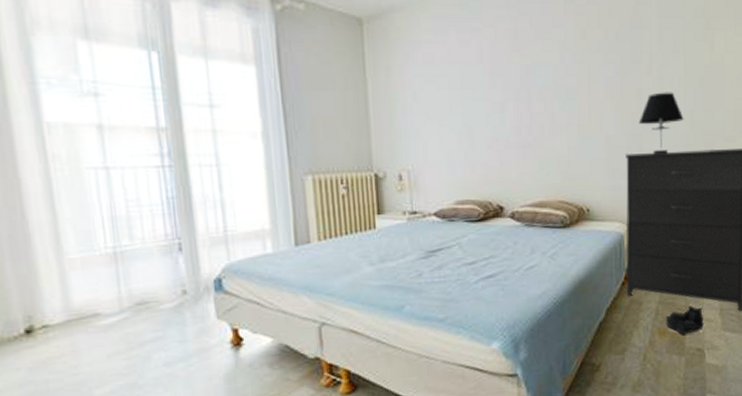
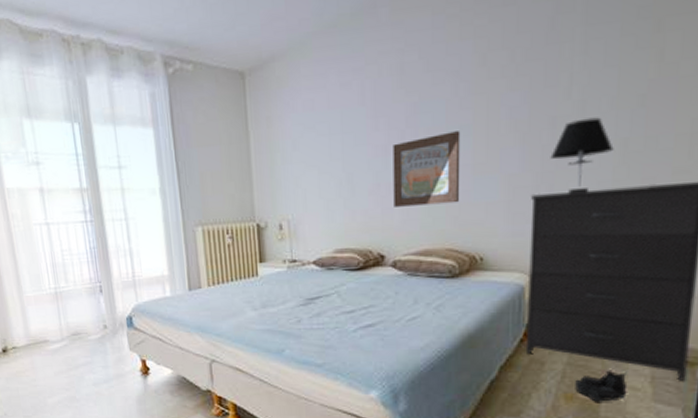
wall art: none [509,94,569,161] -> present [393,131,461,207]

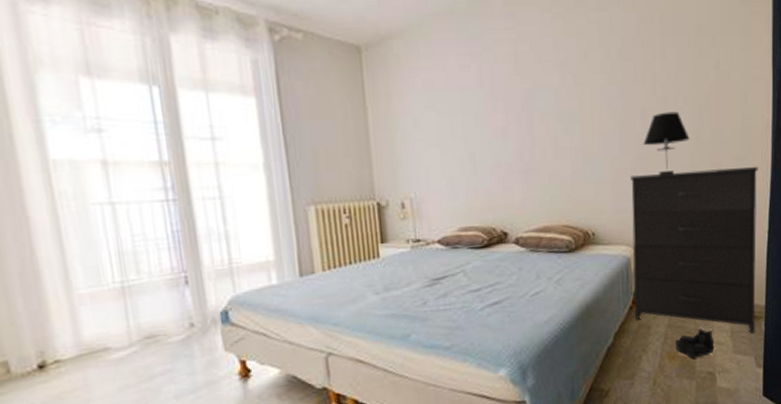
wall art: present [393,131,461,207] -> none [510,117,572,186]

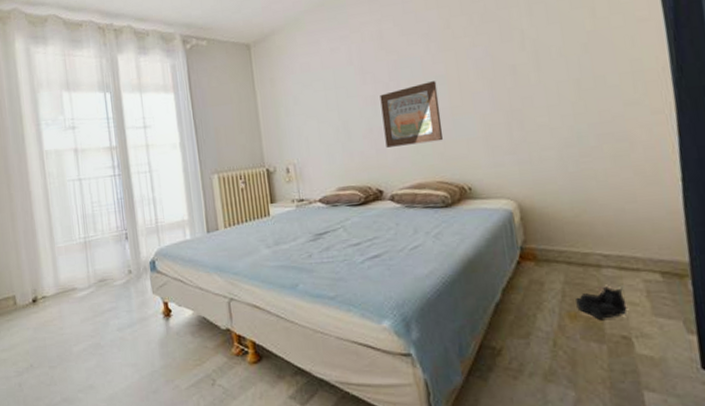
wall art: none [510,117,572,186] -> present [380,81,443,148]
dresser: present [631,166,758,333] -> none [505,109,680,294]
table lamp: present [643,111,690,176] -> none [516,63,569,128]

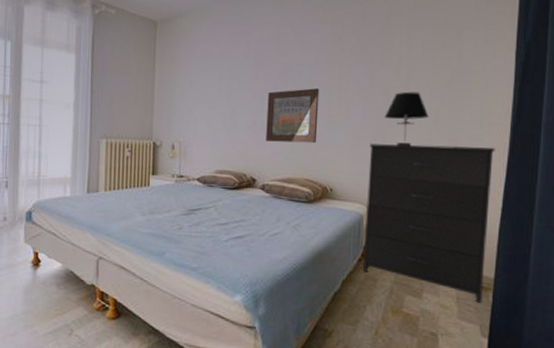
dresser: none [505,109,680,294] -> present [362,143,495,303]
table lamp: none [516,63,569,128] -> present [384,91,429,147]
boots: present [576,285,627,319] -> none [400,288,439,317]

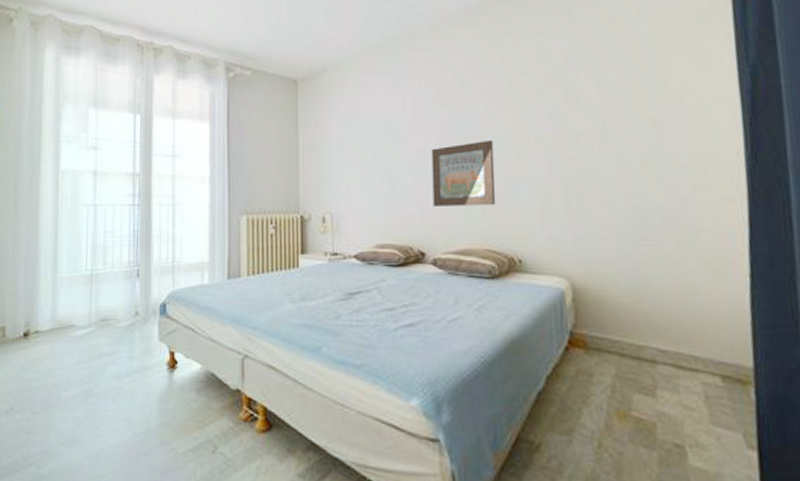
dresser: present [362,143,495,303] -> none [563,196,741,402]
table lamp: present [384,91,429,147] -> none [577,135,635,203]

